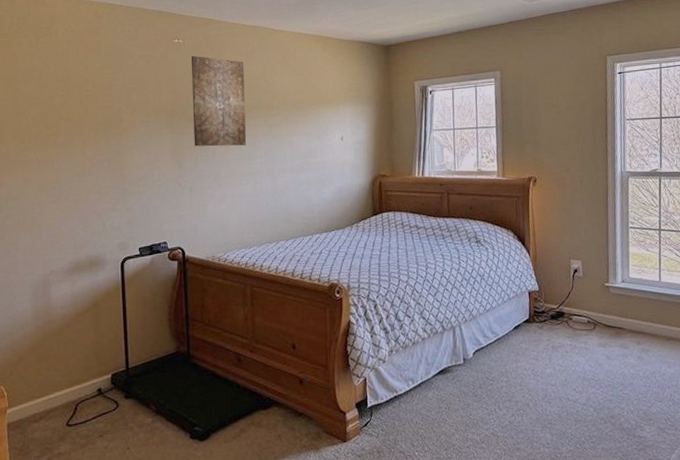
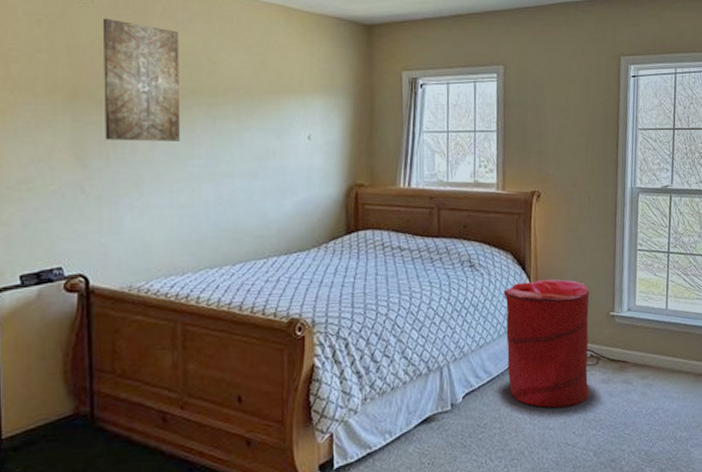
laundry hamper: none [506,253,589,367] -> present [503,278,591,409]

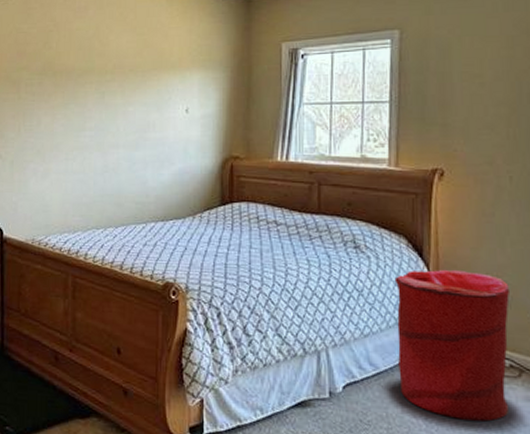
wall art: present [102,18,181,141] -> none [17,12,76,115]

